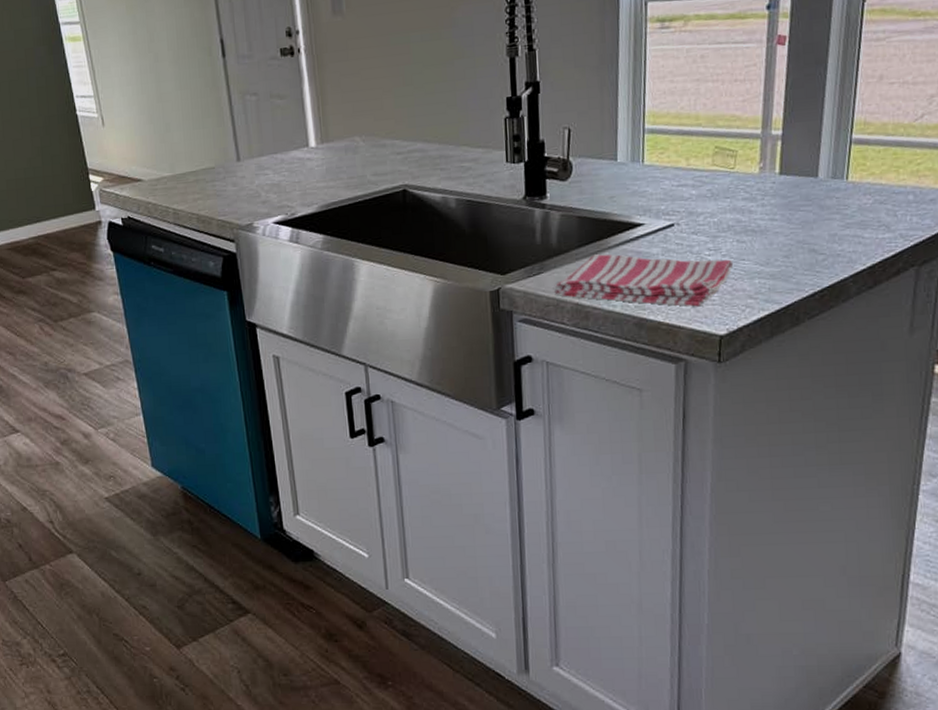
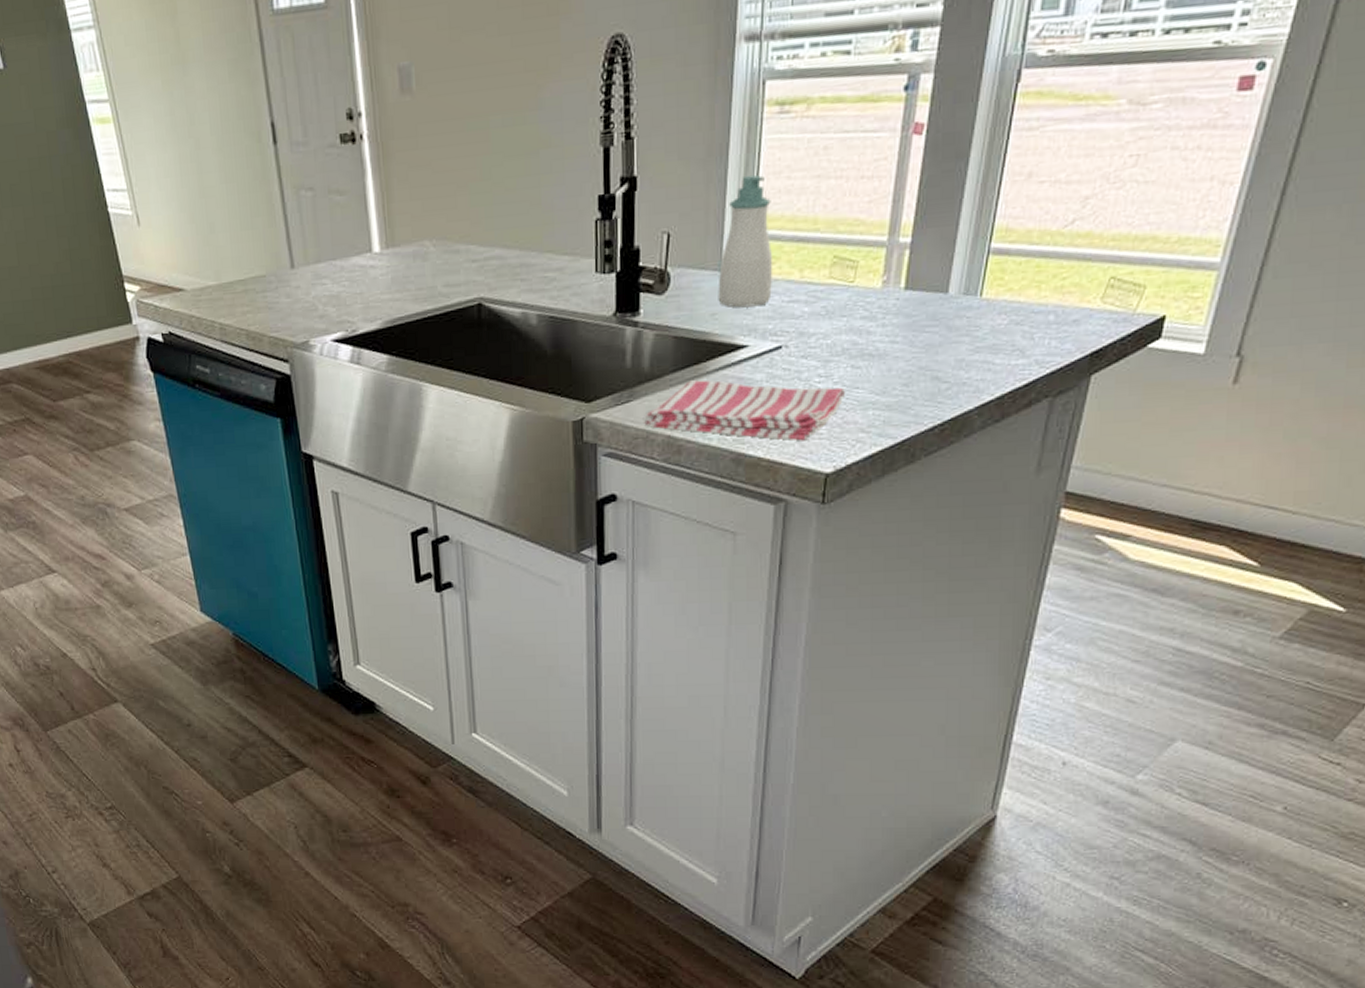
soap bottle: none [614,79,663,192] -> present [718,174,773,308]

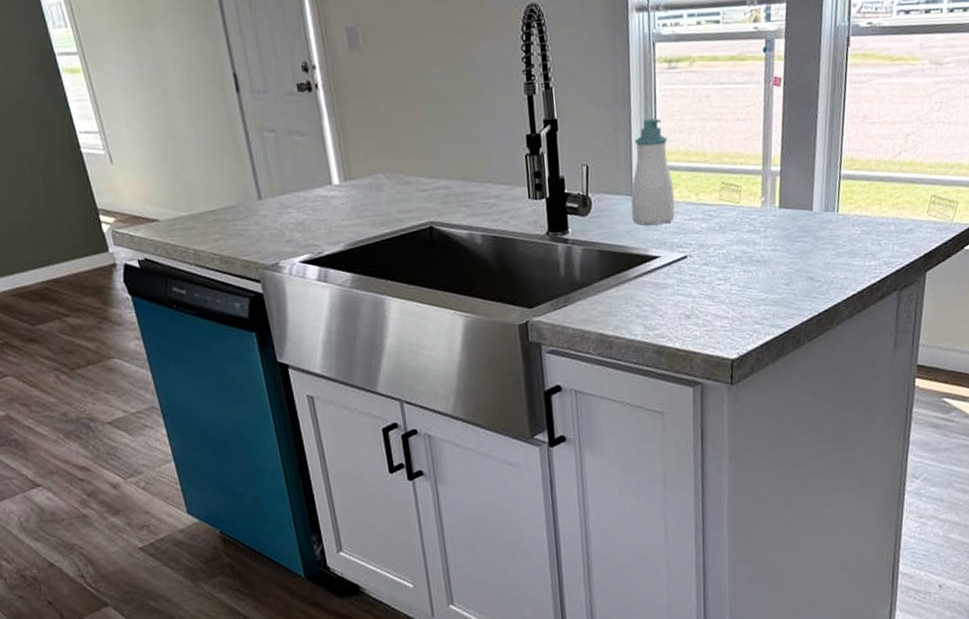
dish towel: present [643,380,846,441] -> none [578,286,742,334]

